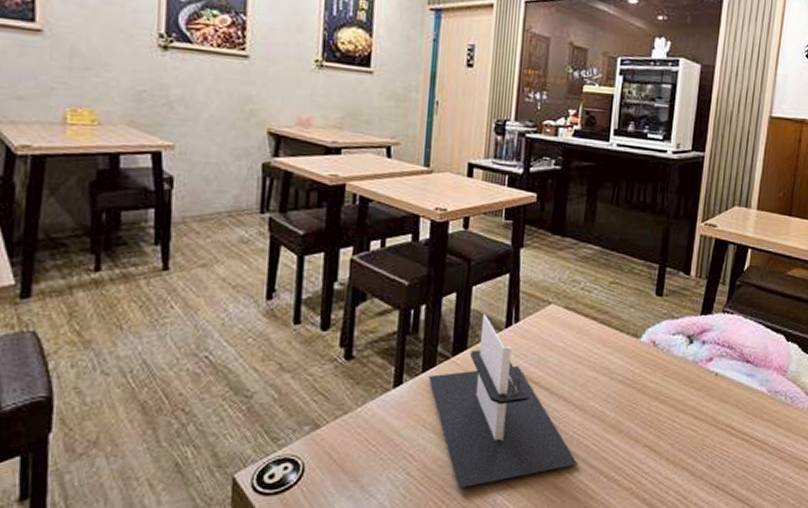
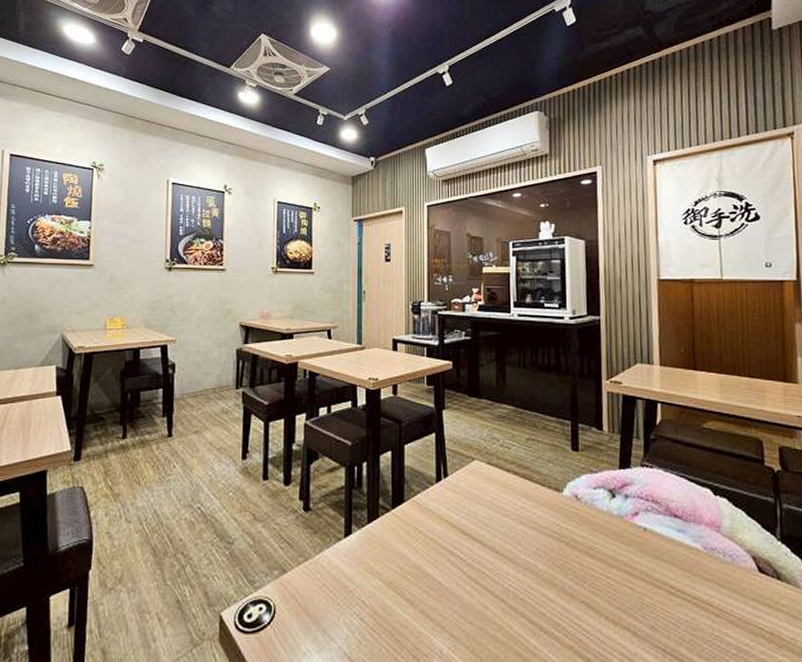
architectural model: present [429,314,578,489] -> none [374,470,516,637]

